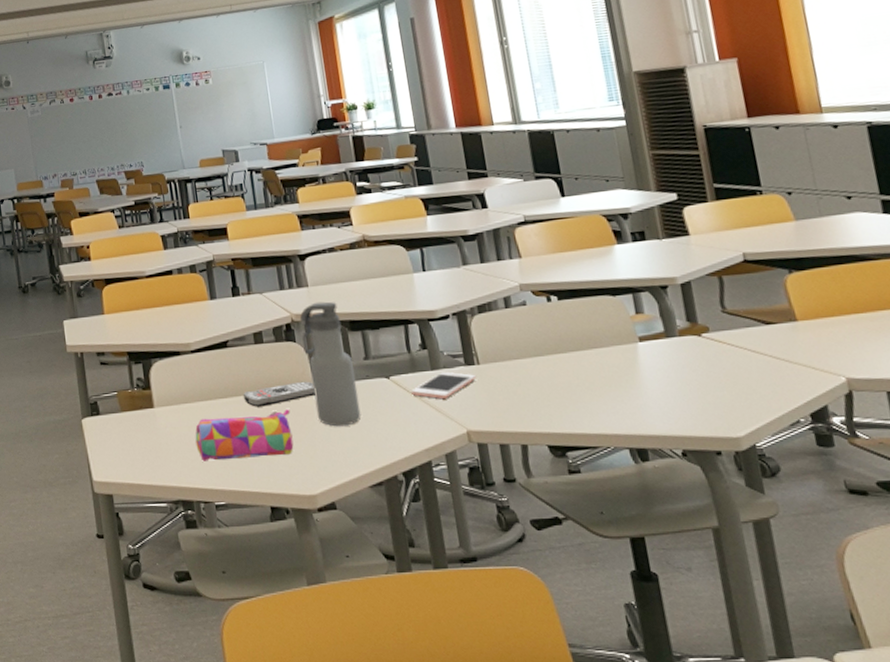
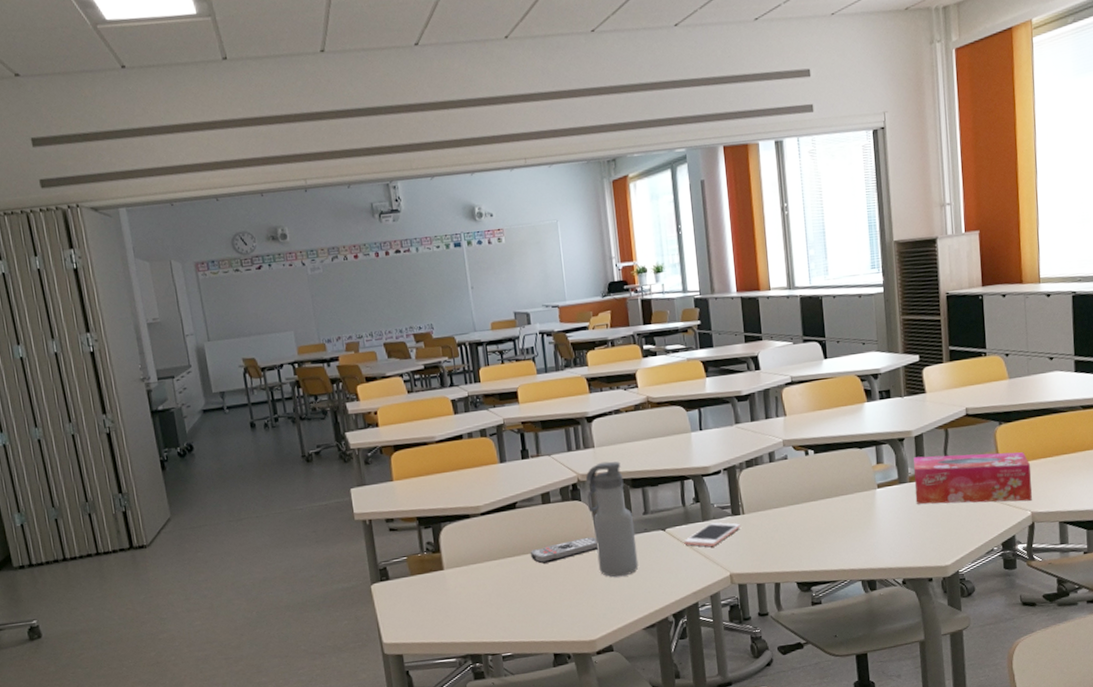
pencil case: present [195,409,294,461] -> none [483,564,577,617]
tissue box: none [682,305,845,365] -> present [914,452,1032,504]

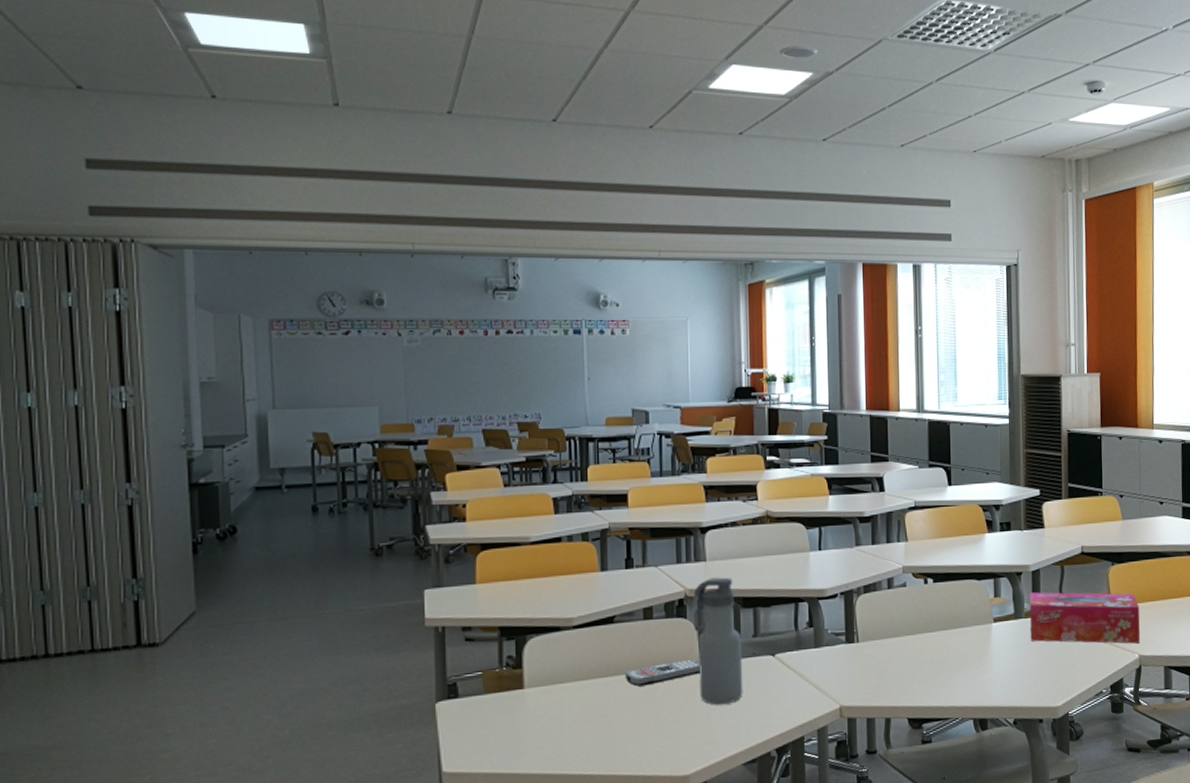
cell phone: present [684,522,740,547] -> none [794,649,854,676]

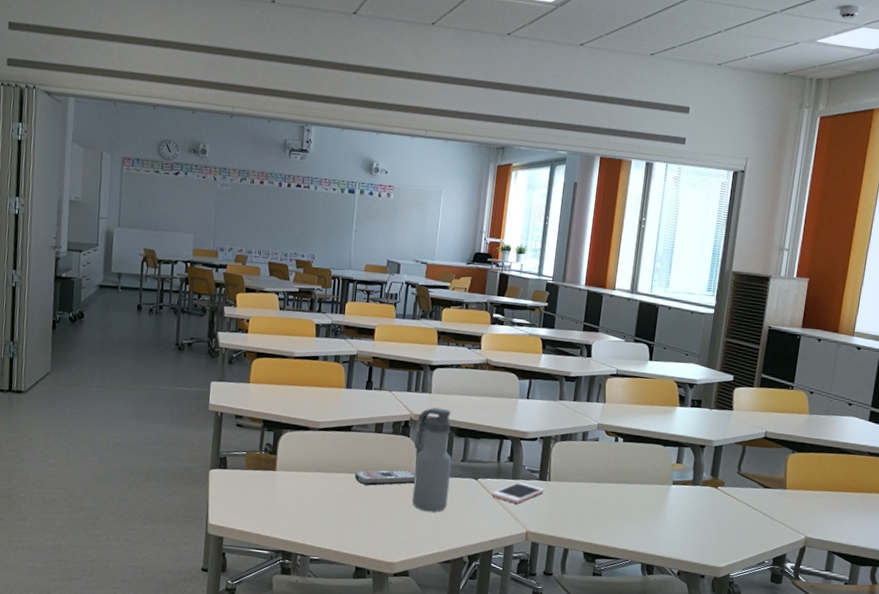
cell phone: none [794,649,854,676] -> present [492,482,544,504]
tissue box: present [1029,592,1140,644] -> none [704,465,813,526]

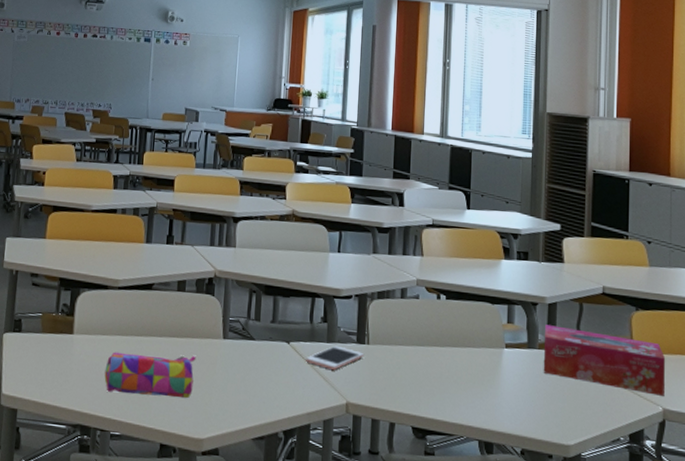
pencil case: none [305,486,391,527] -> present [104,352,196,398]
remote control: present [354,470,416,486] -> none [156,332,222,351]
water bottle: present [411,407,452,512] -> none [219,263,261,381]
tissue box: none [704,465,813,526] -> present [543,325,666,396]

